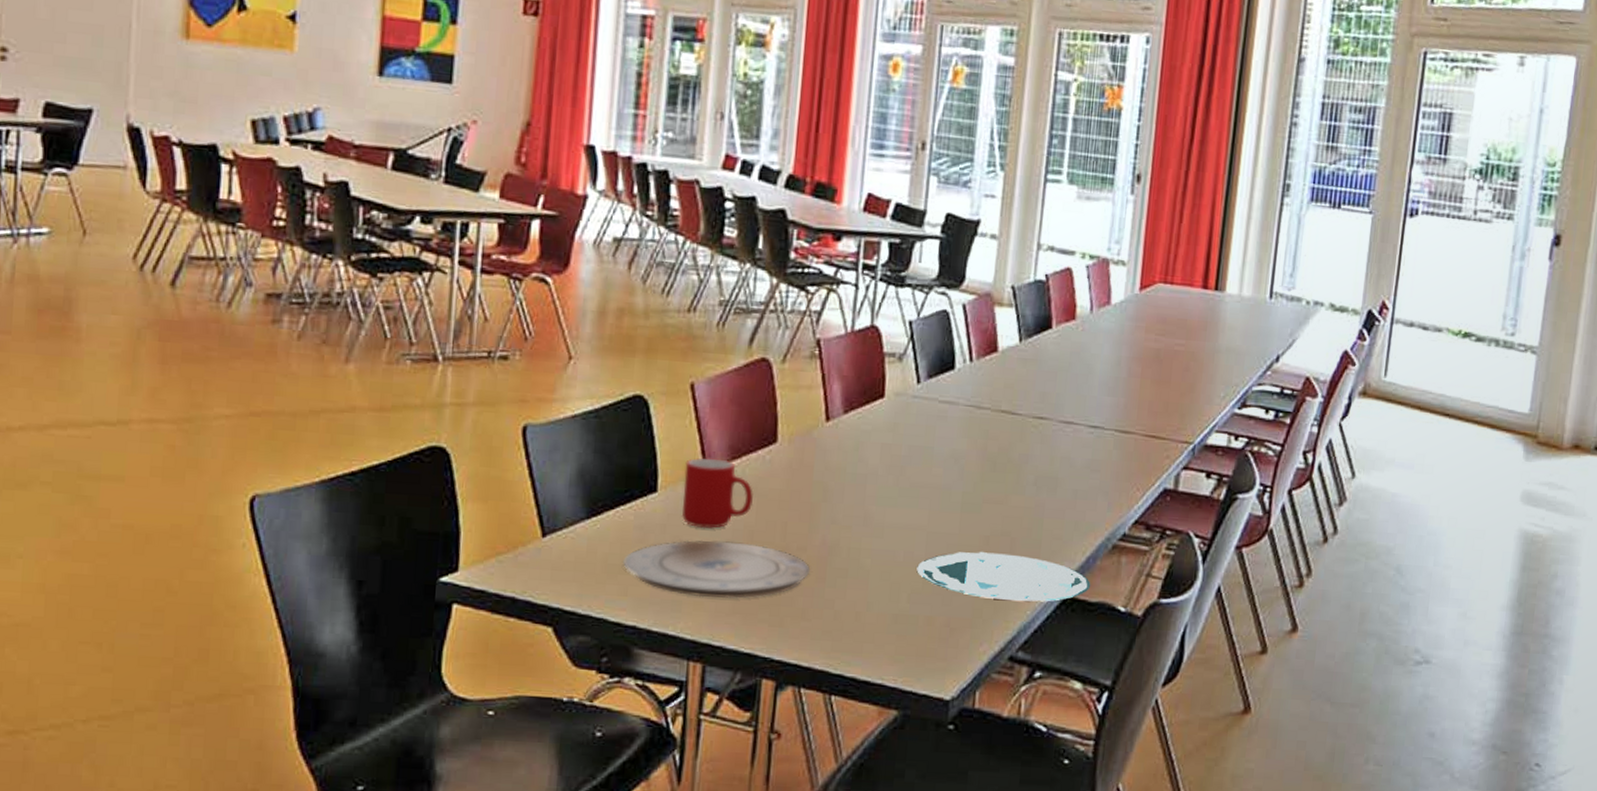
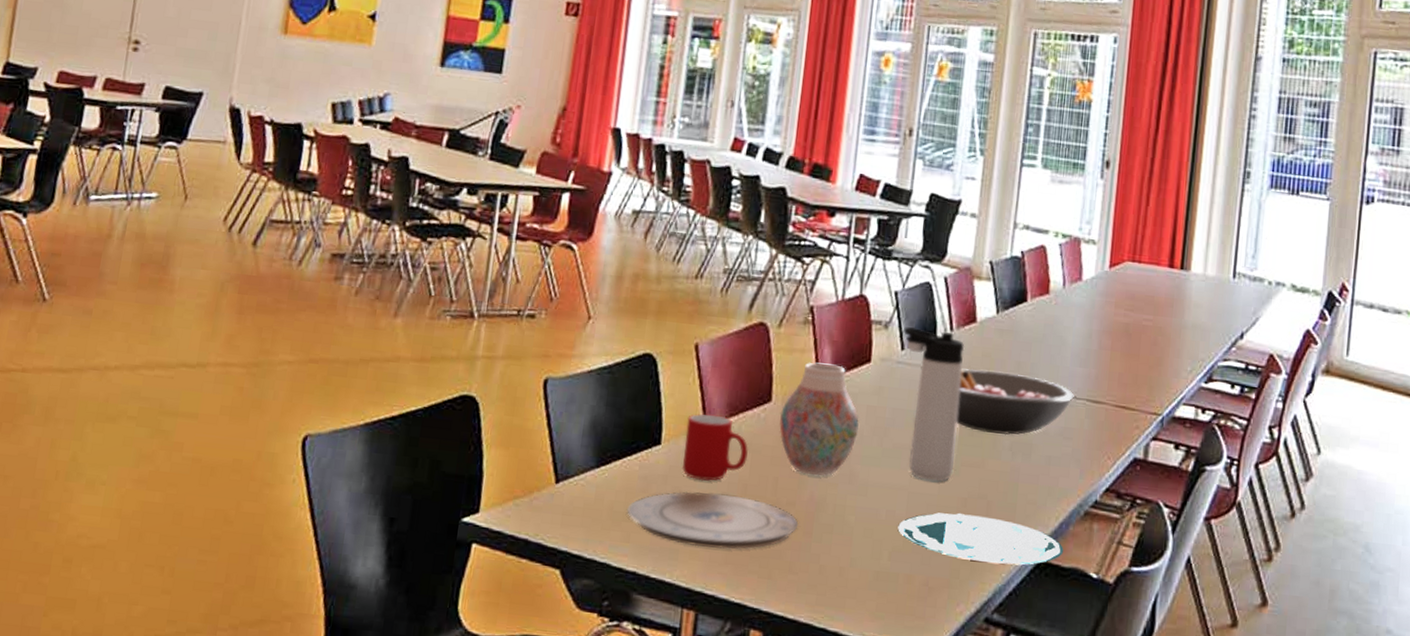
vase: none [786,399,873,519] -> present [779,362,859,476]
thermos bottle: none [919,358,986,520] -> present [903,326,965,482]
fruit bowl: none [977,401,1102,470] -> present [956,368,1074,435]

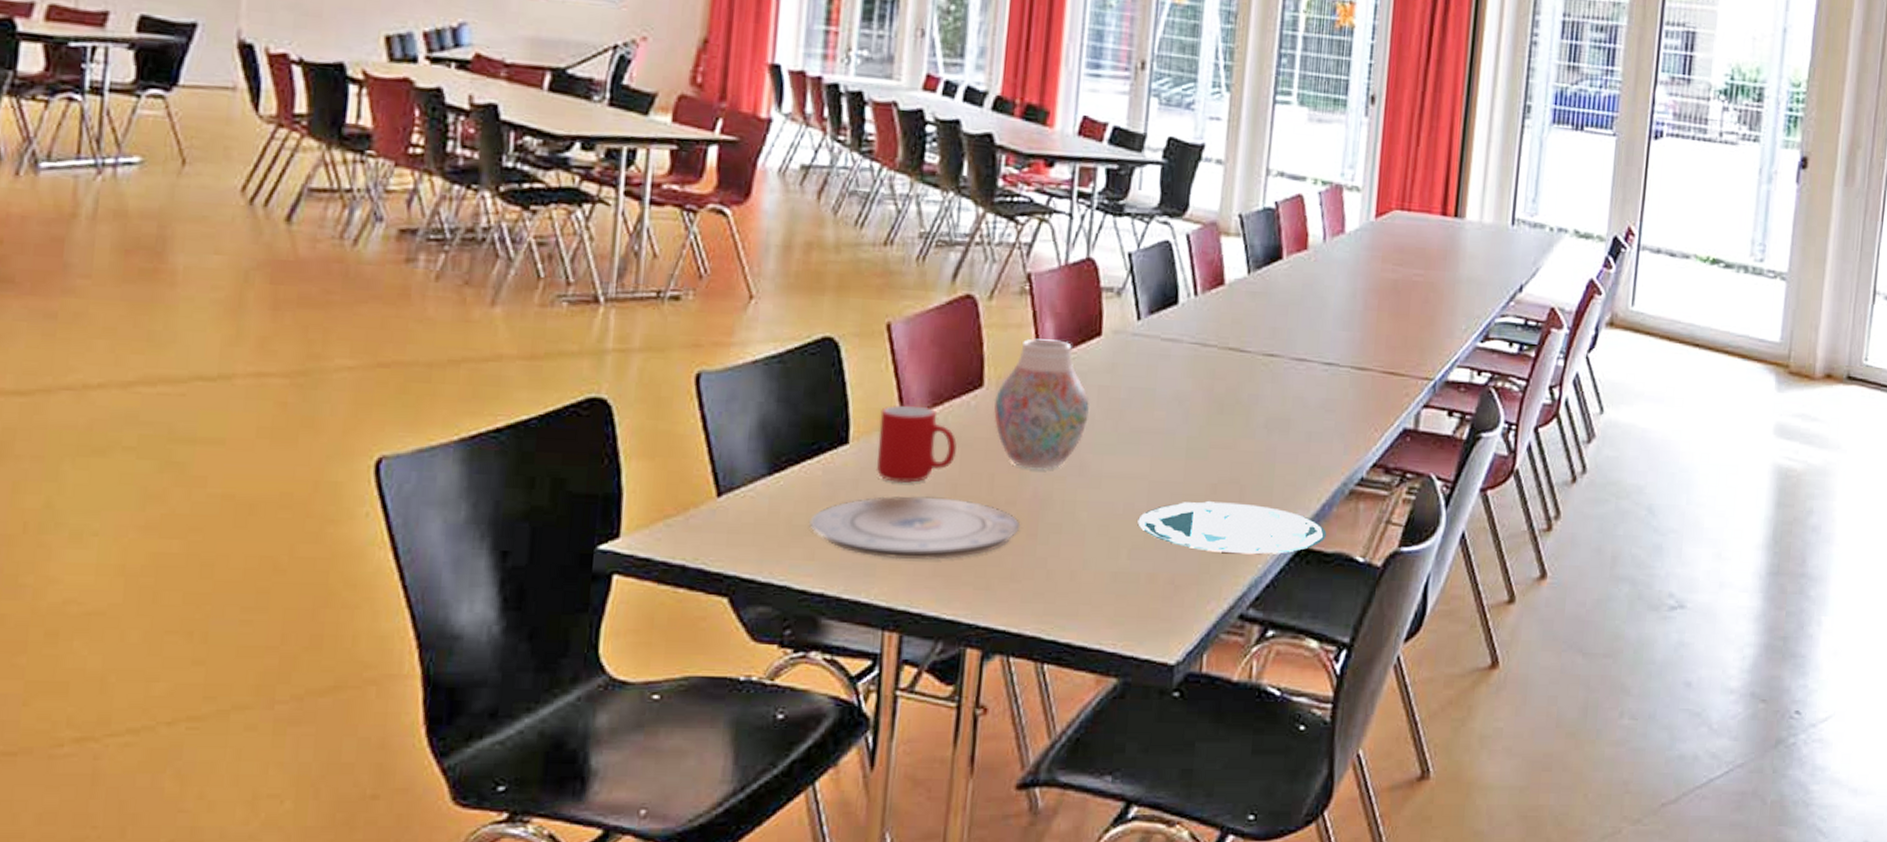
thermos bottle: present [903,326,965,482] -> none [1139,292,1212,467]
fruit bowl: present [956,368,1074,435] -> none [1203,337,1337,411]

